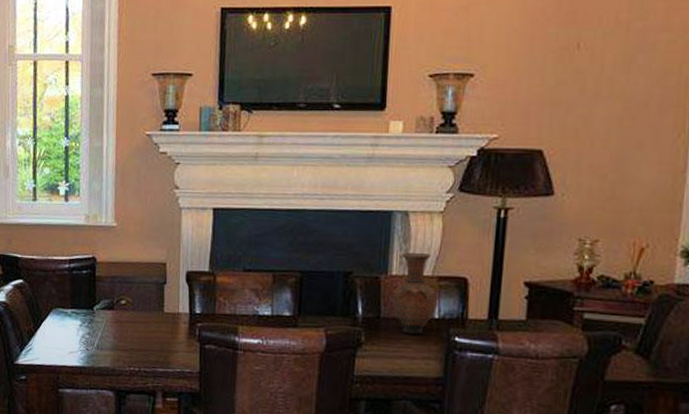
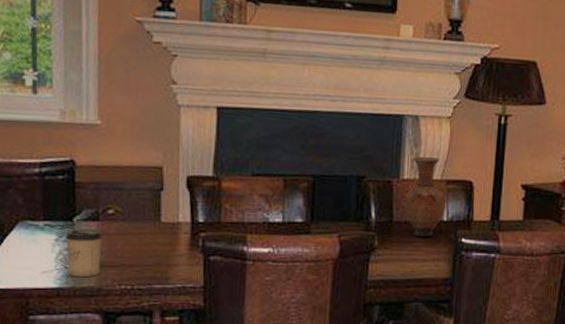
cup: none [88,316,117,359] -> present [66,229,103,278]

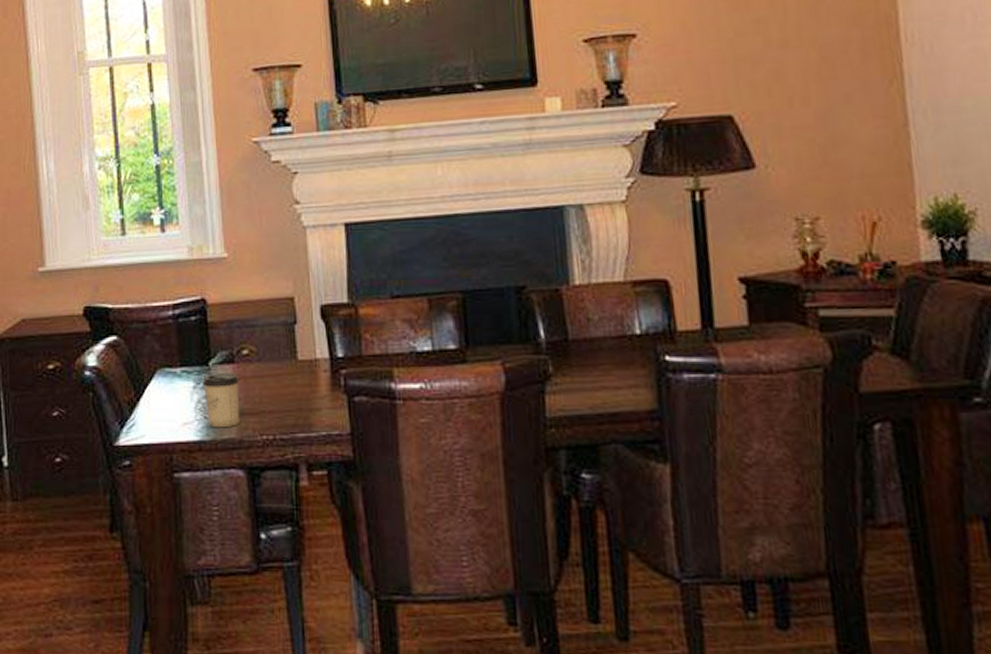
vase: present [404,157,446,238] -> none [579,254,636,358]

